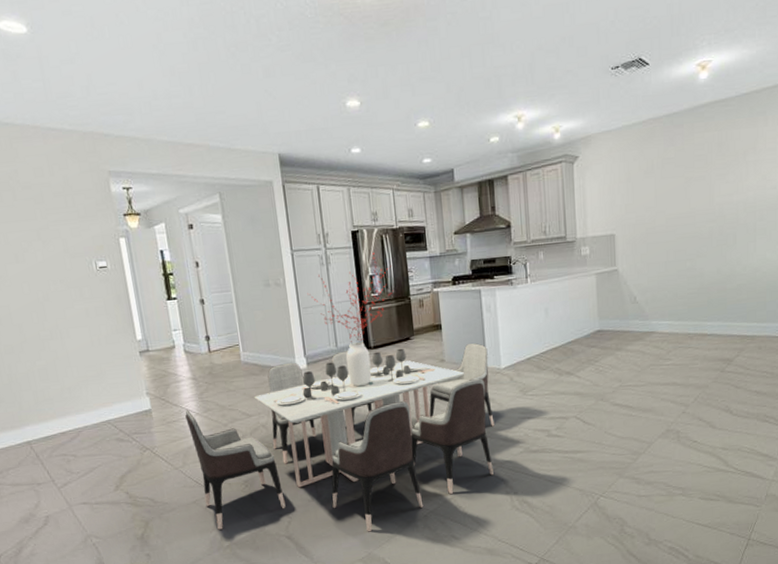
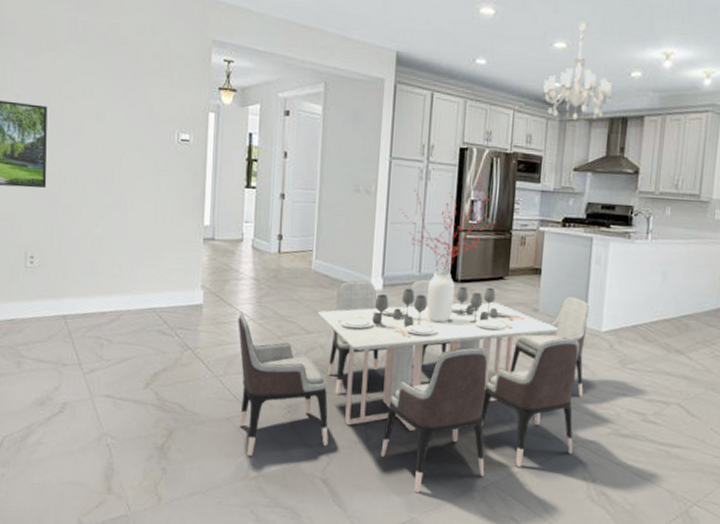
chandelier: none [415,99,476,189] -> present [541,22,612,120]

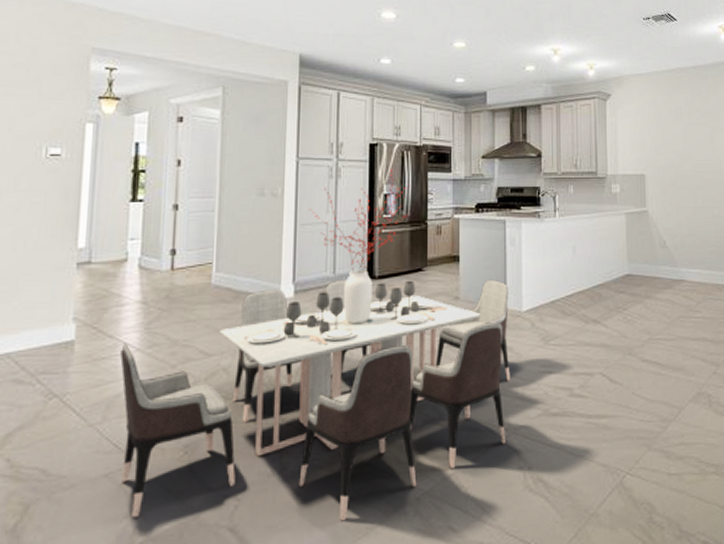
chandelier: present [541,22,612,120] -> none [446,24,510,111]

